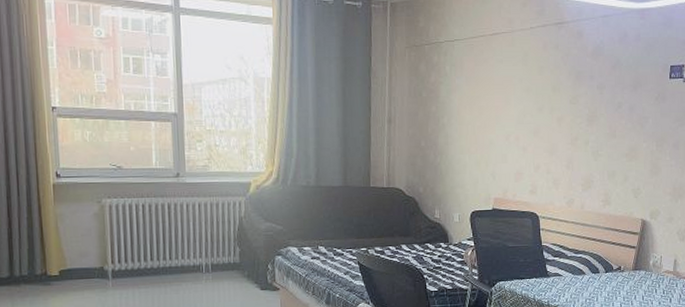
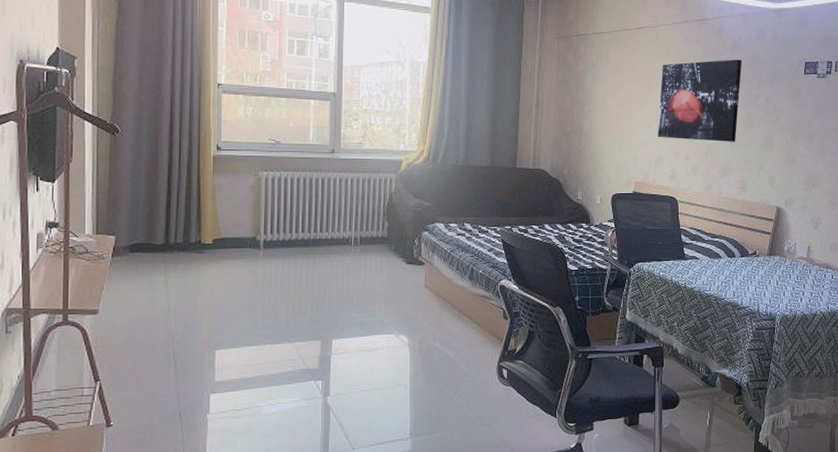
wall art: none [516,65,604,153] -> present [657,59,742,142]

